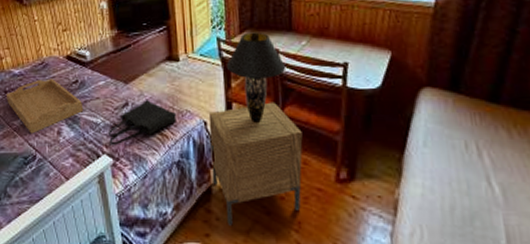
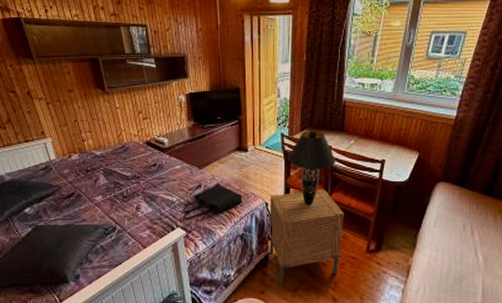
serving tray: present [5,78,84,134] -> none [87,161,161,209]

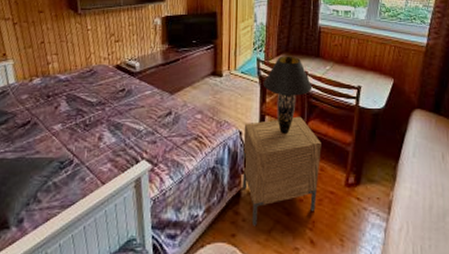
tote bag: present [182,182,242,220] -> none [149,109,215,152]

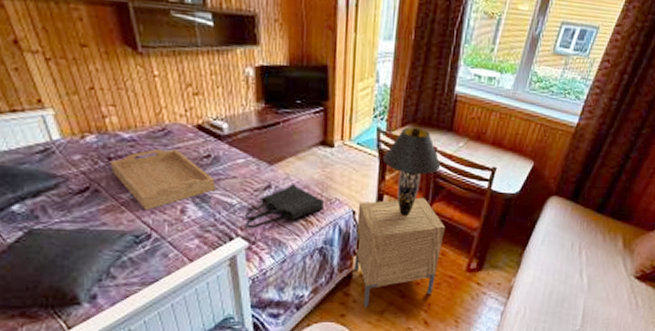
serving tray: none [48,86,128,139] -> present [109,149,216,210]
tote bag: none [149,109,215,152] -> present [244,183,324,229]

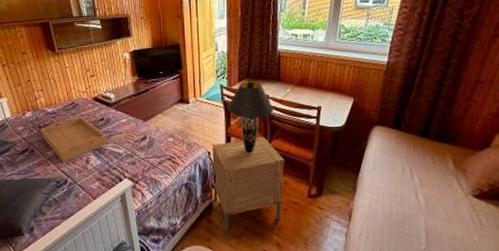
tote bag: present [244,183,324,229] -> none [129,133,186,171]

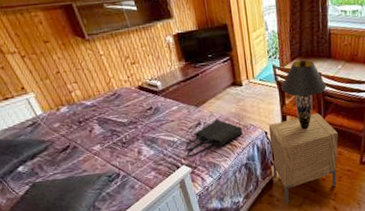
serving tray: present [40,116,109,162] -> none [80,107,161,156]
tote bag: none [129,133,186,171] -> present [184,118,243,158]

